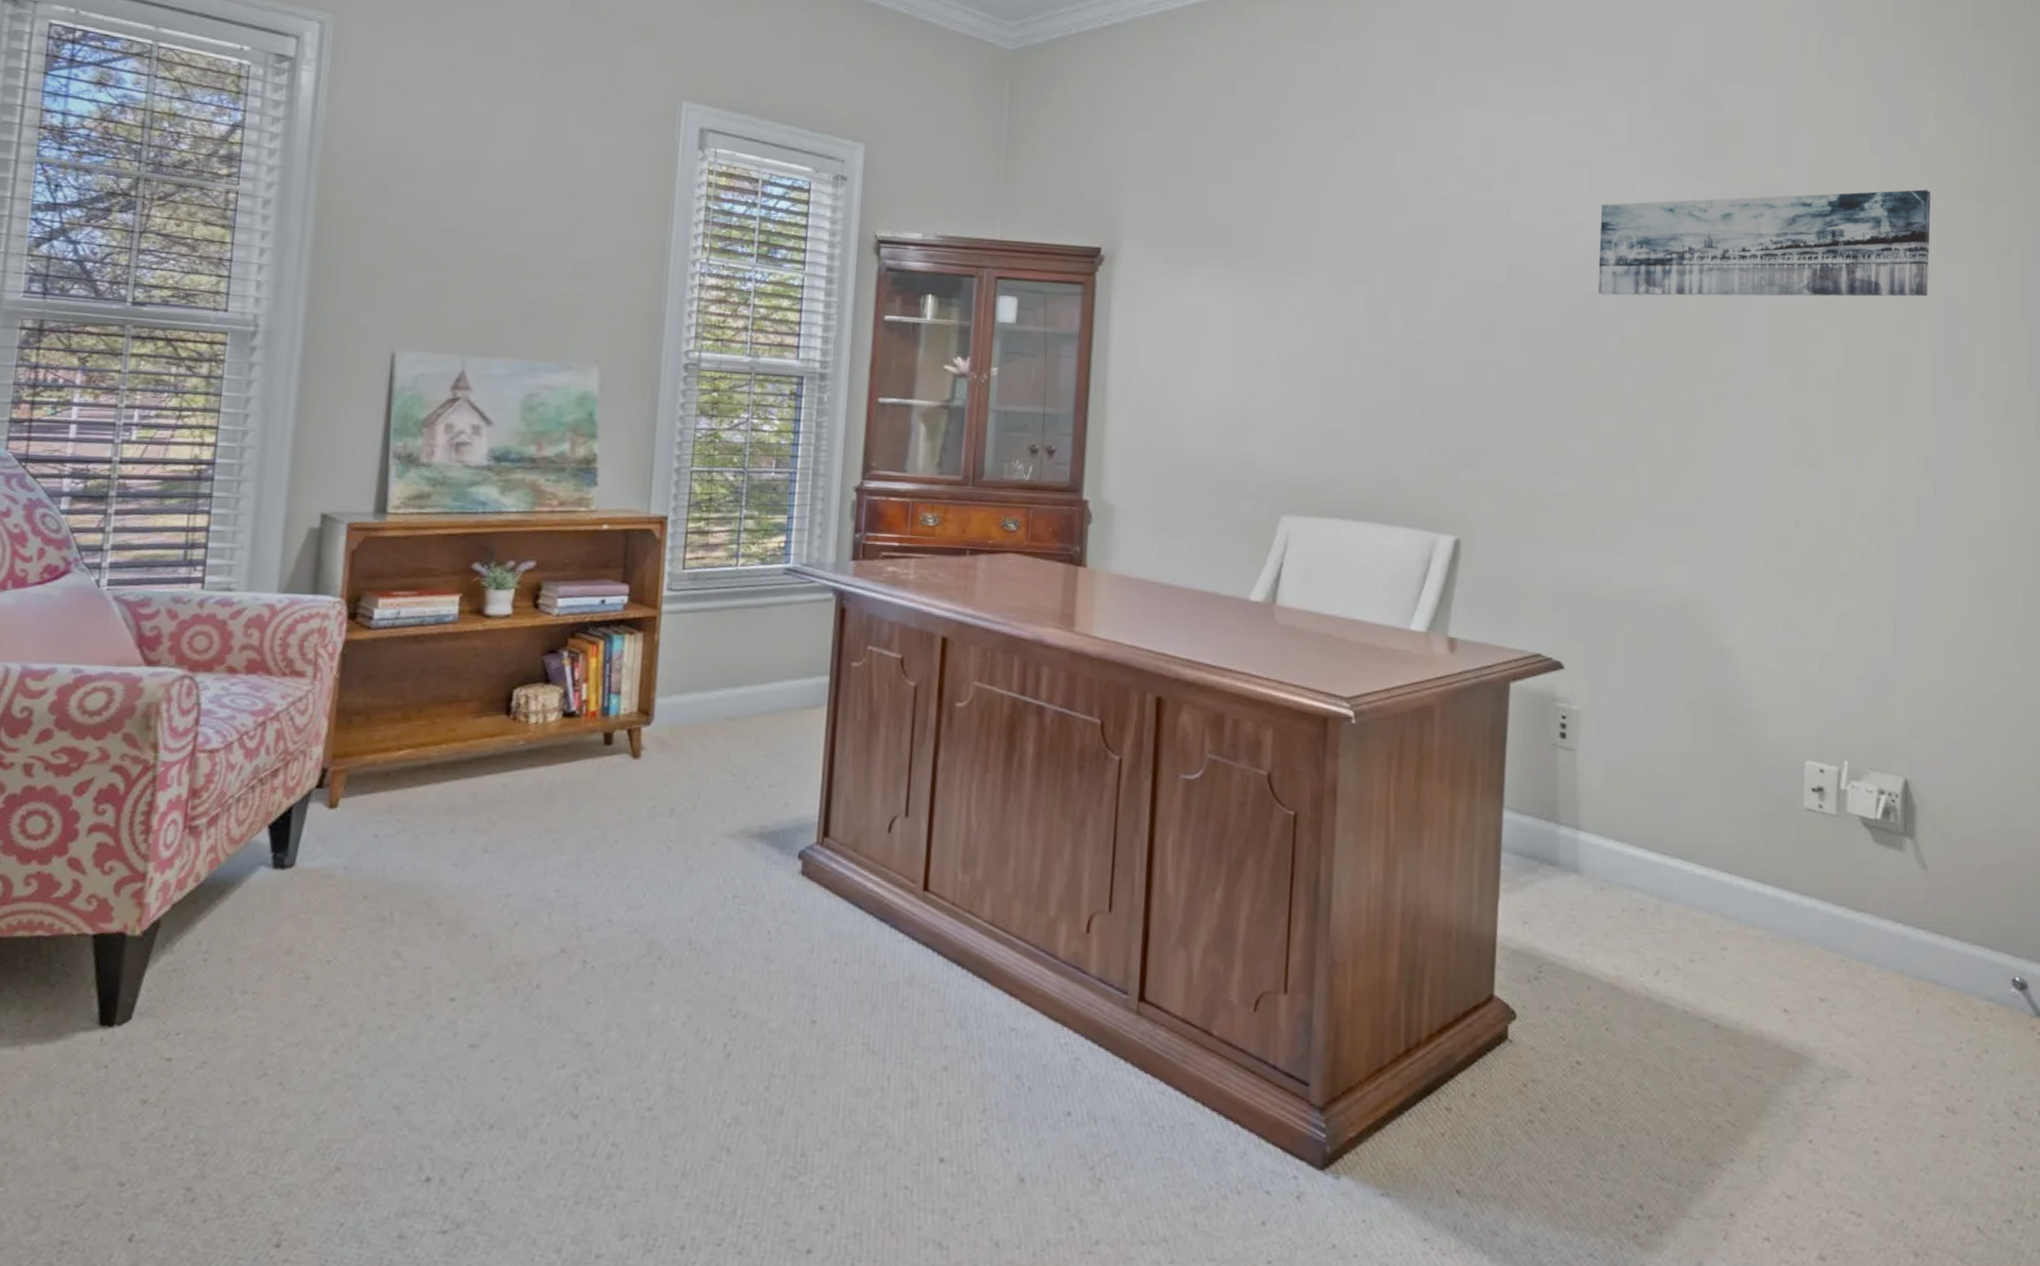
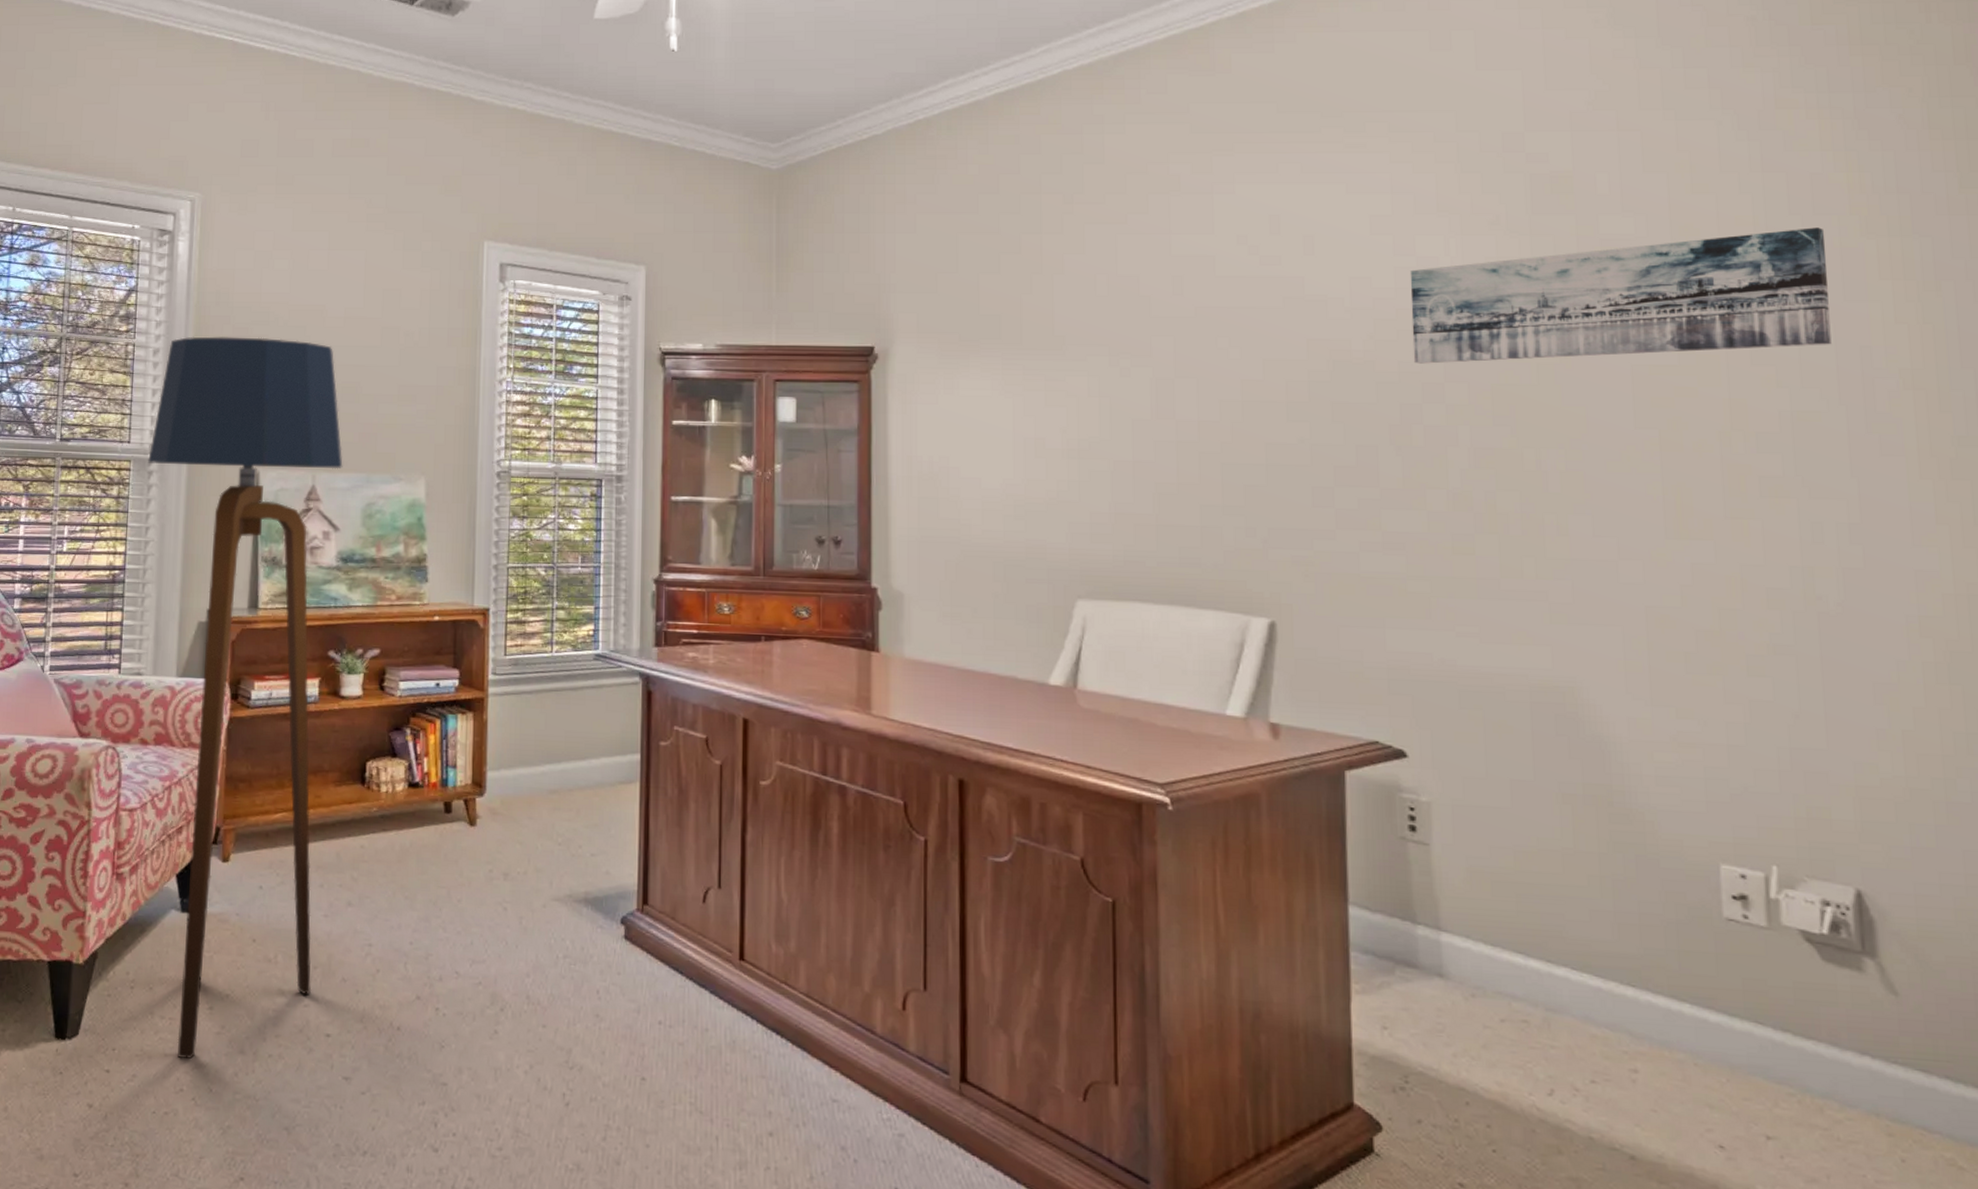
floor lamp: none [250,187,501,1039] -> present [148,336,343,1059]

